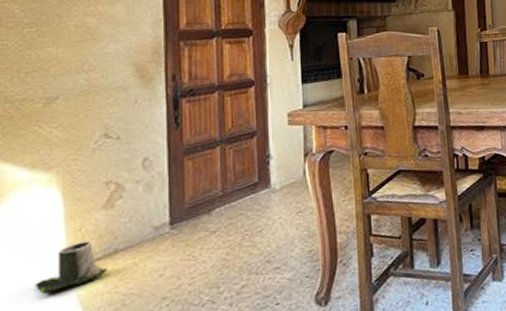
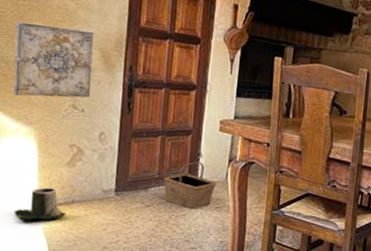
wall art: none [21,46,126,139] -> present [13,21,94,98]
basket: none [229,165,293,223] -> present [163,162,216,210]

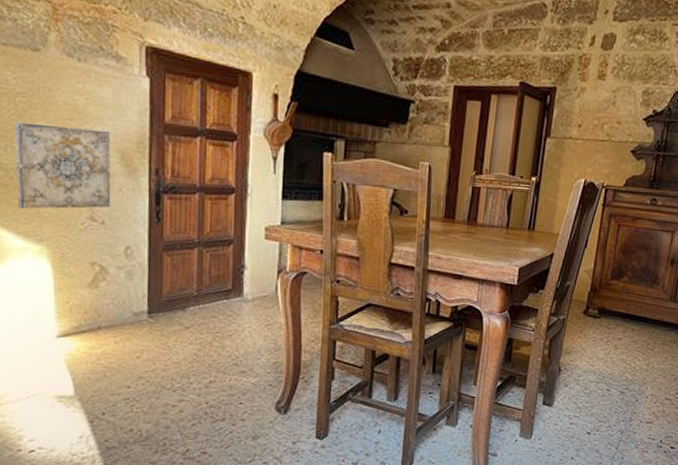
watering can: present [14,187,66,220] -> none [28,313,91,353]
basket: present [163,162,216,210] -> none [203,275,265,329]

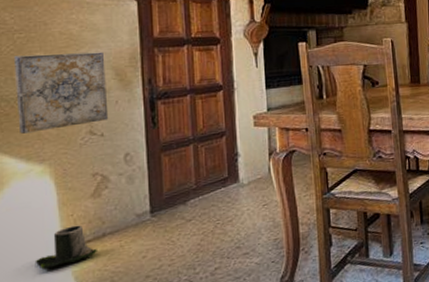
watering can: none [28,313,91,353] -> present [35,225,97,270]

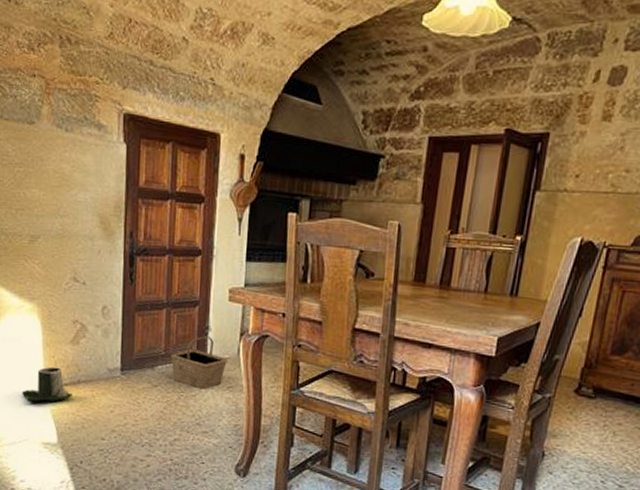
wall art: present [13,52,109,134] -> none [13,190,92,270]
basket: none [202,162,260,214] -> present [170,336,227,390]

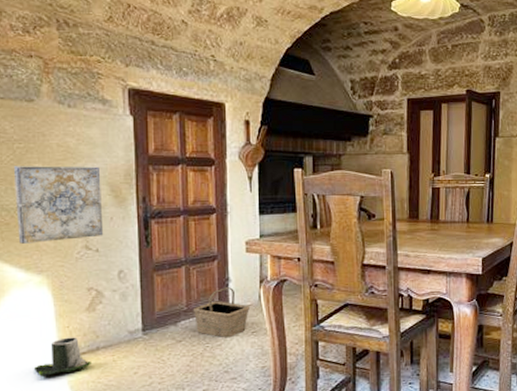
wall art: none [13,190,92,270] -> present [13,166,104,244]

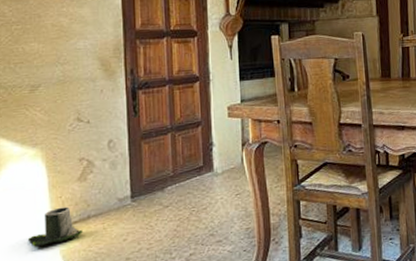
wall art: present [13,166,104,244] -> none [11,43,94,119]
basket: present [193,287,250,338] -> none [179,151,233,202]

